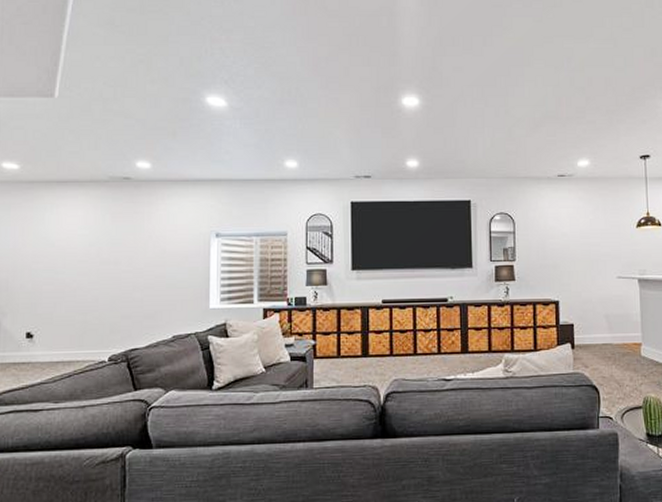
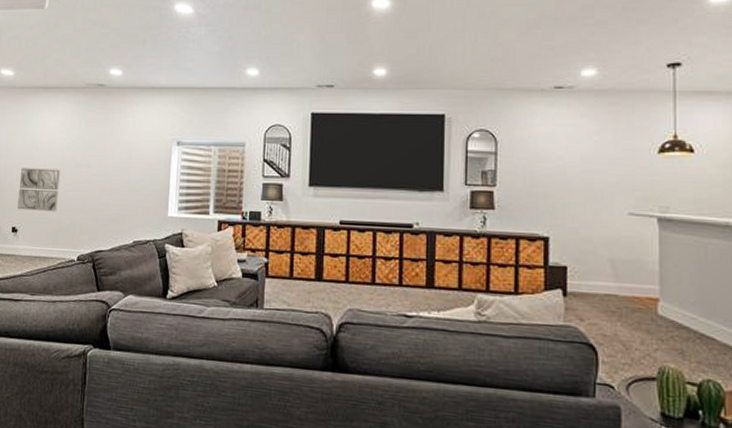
wall art: none [32,267,84,314] -> present [17,168,61,212]

